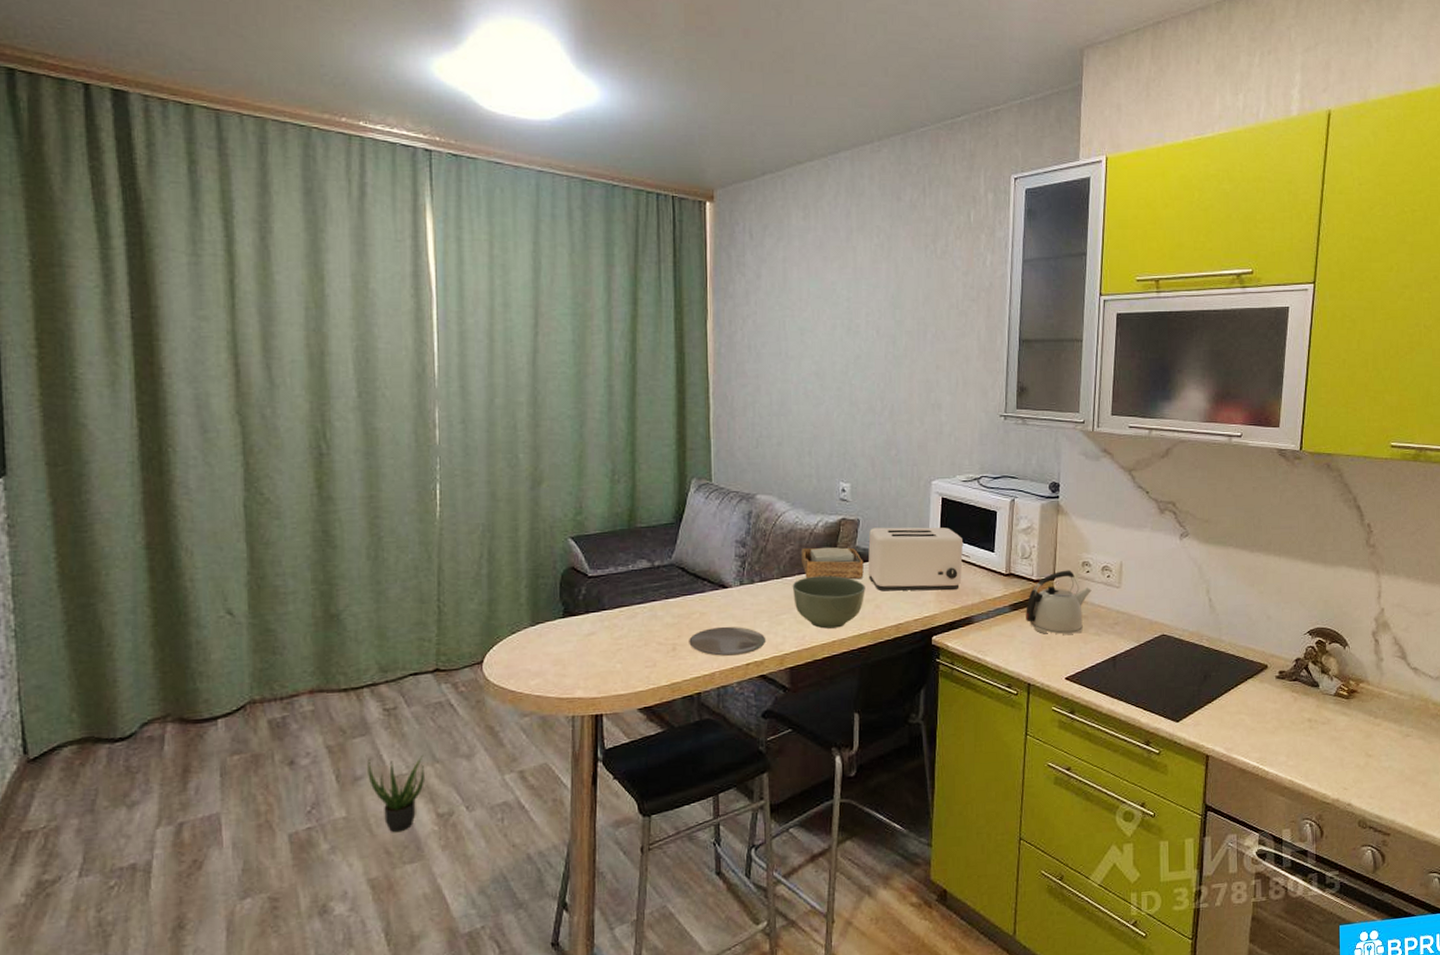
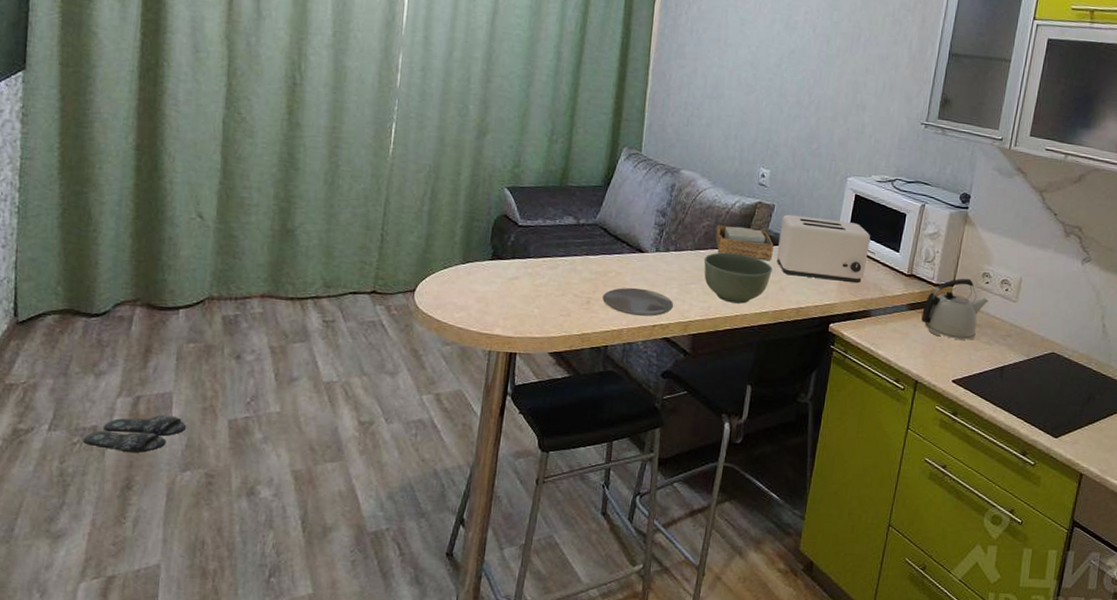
slippers: none [121,839,240,888] -> present [83,415,186,452]
potted plant: present [367,754,424,833] -> none [302,363,353,433]

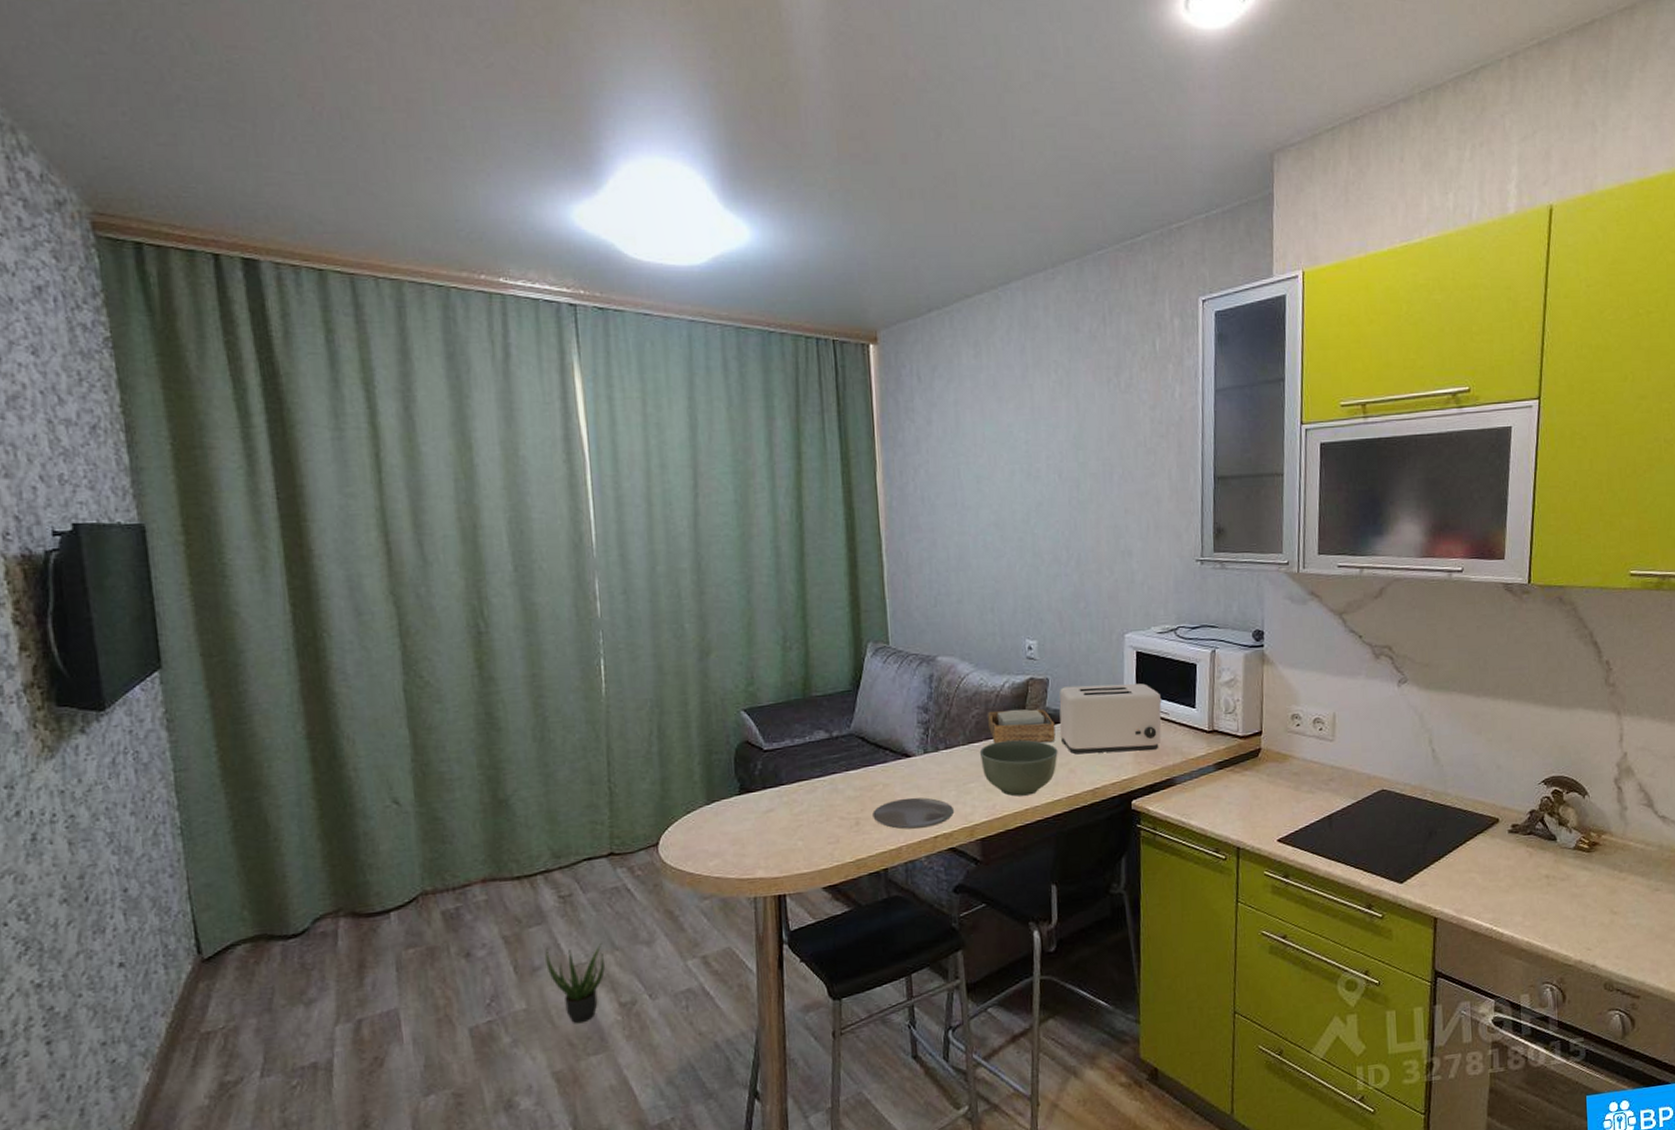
slippers: present [83,415,186,452] -> none [303,1034,421,1086]
potted plant: none [302,363,353,433] -> present [545,942,605,1024]
kettle: present [921,278,989,341] -> none [1232,723,1303,794]

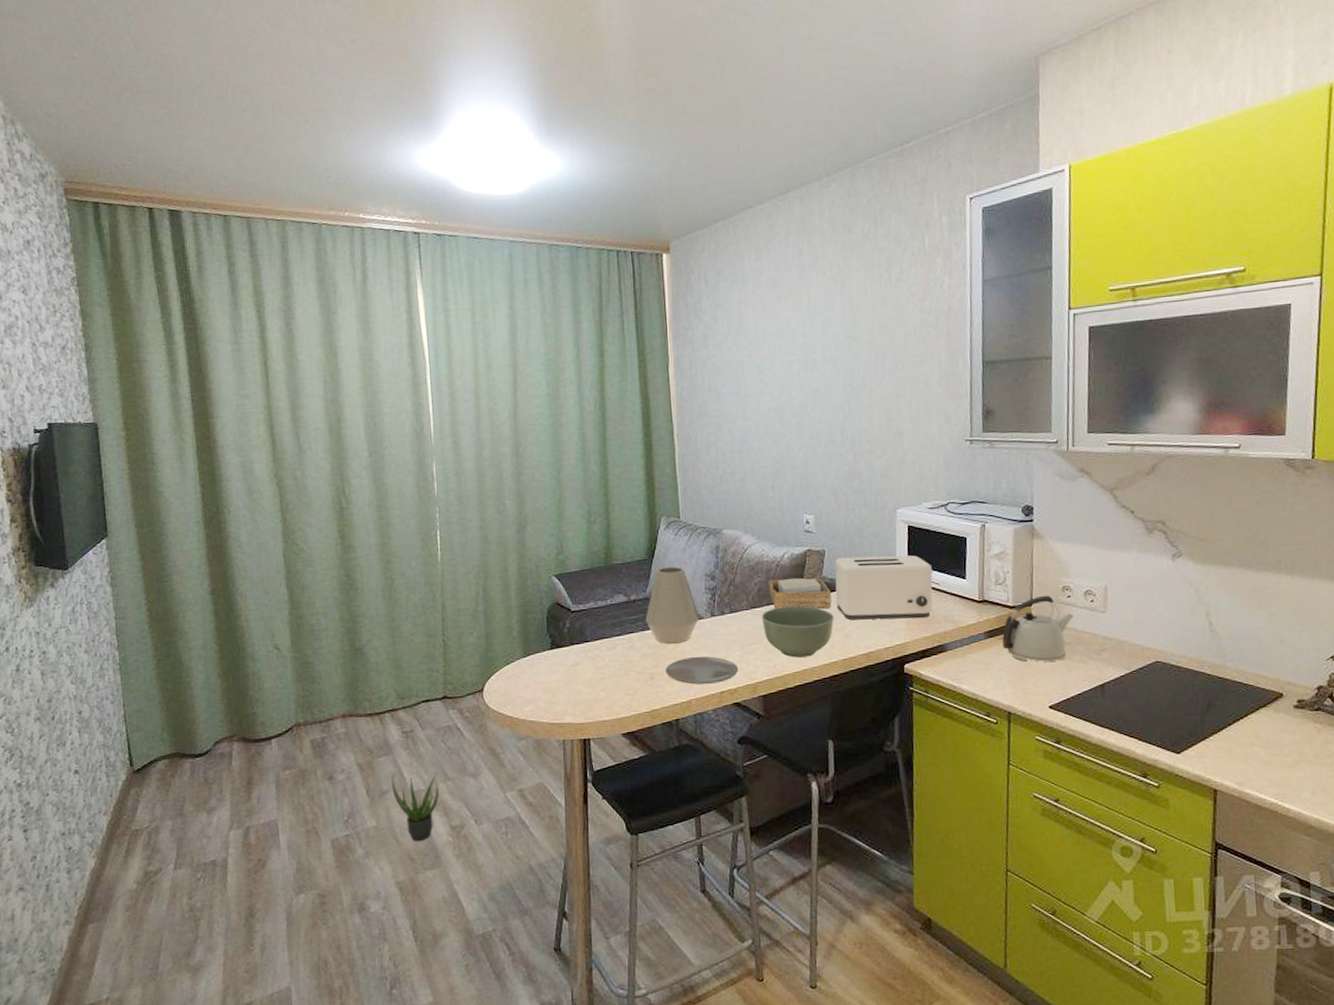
vase: none [849,698,911,786] -> present [645,566,699,645]
kettle: none [1232,723,1303,794] -> present [1002,595,1074,662]

